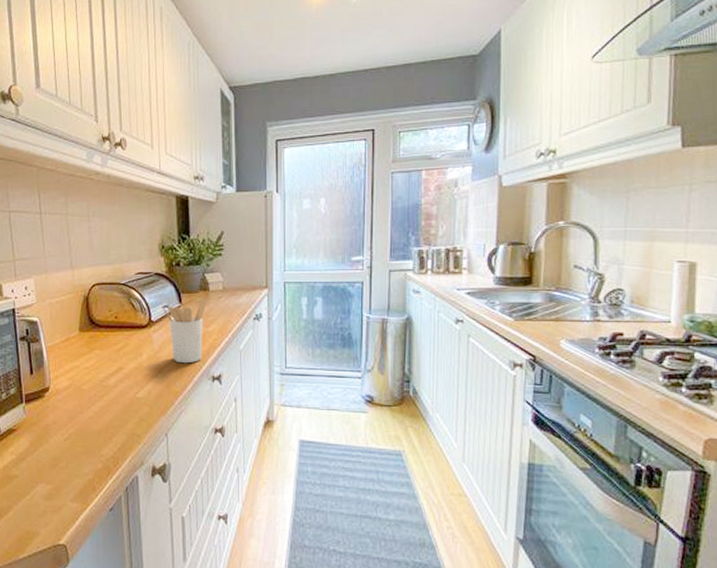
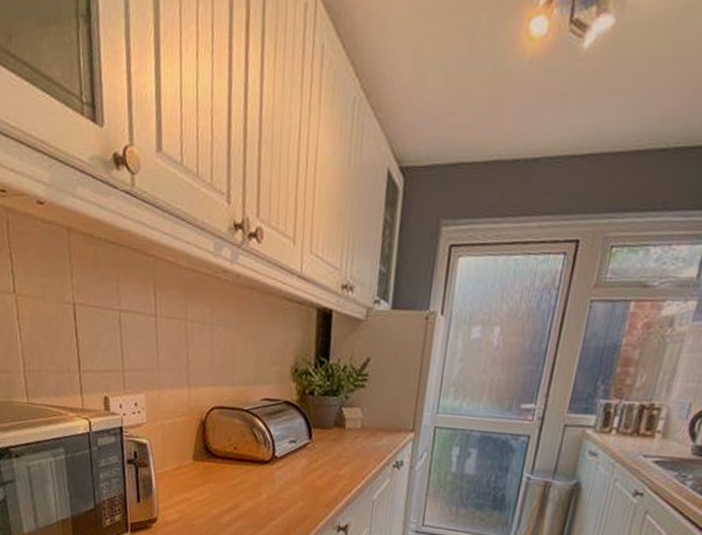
utensil holder: present [162,299,206,364] -> none [288,437,340,509]

